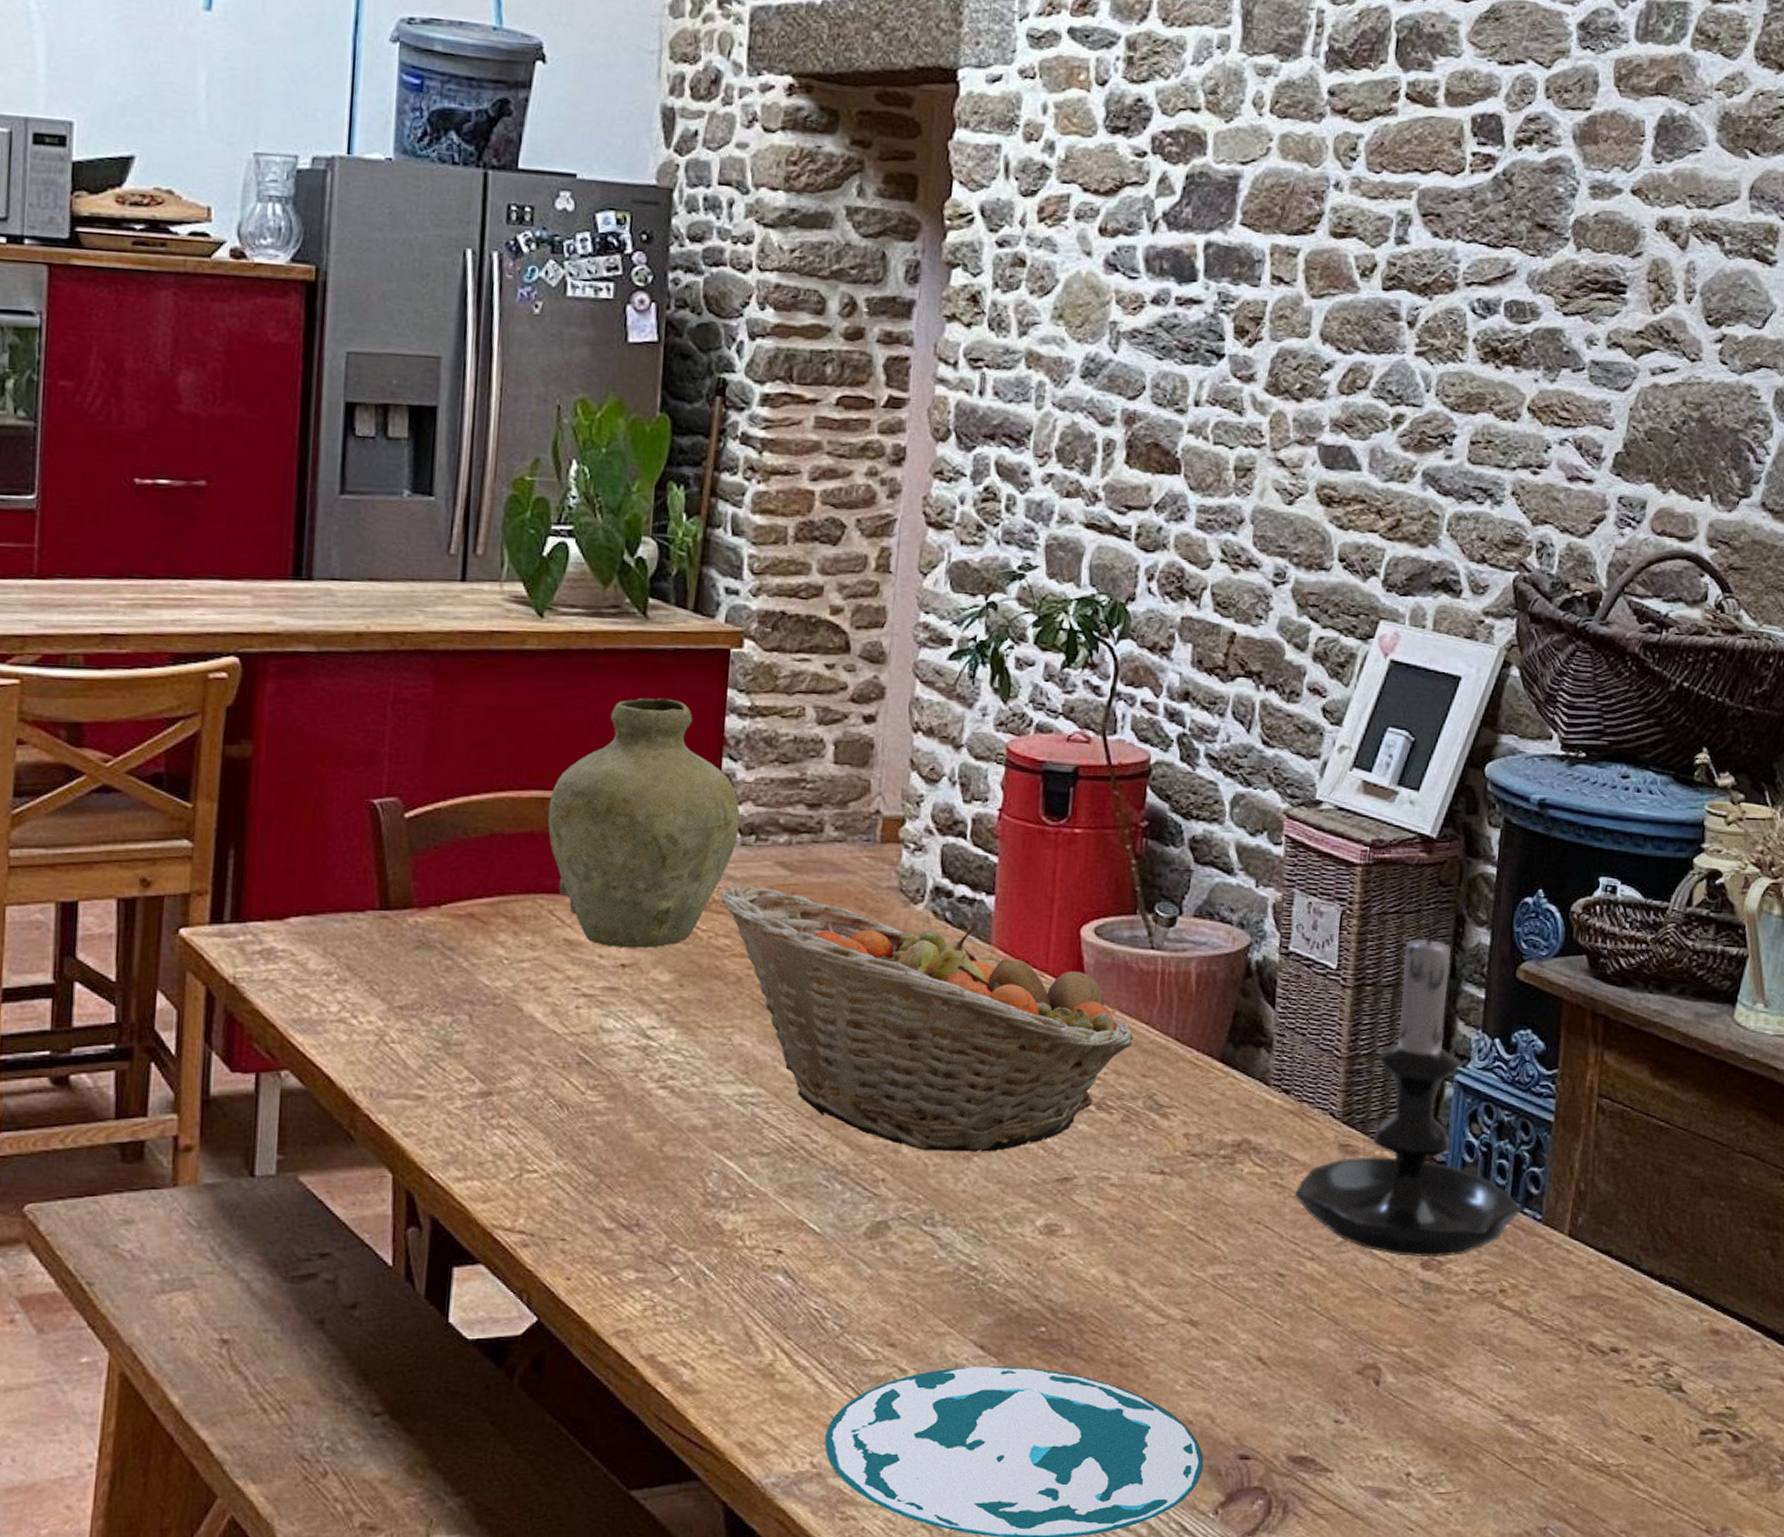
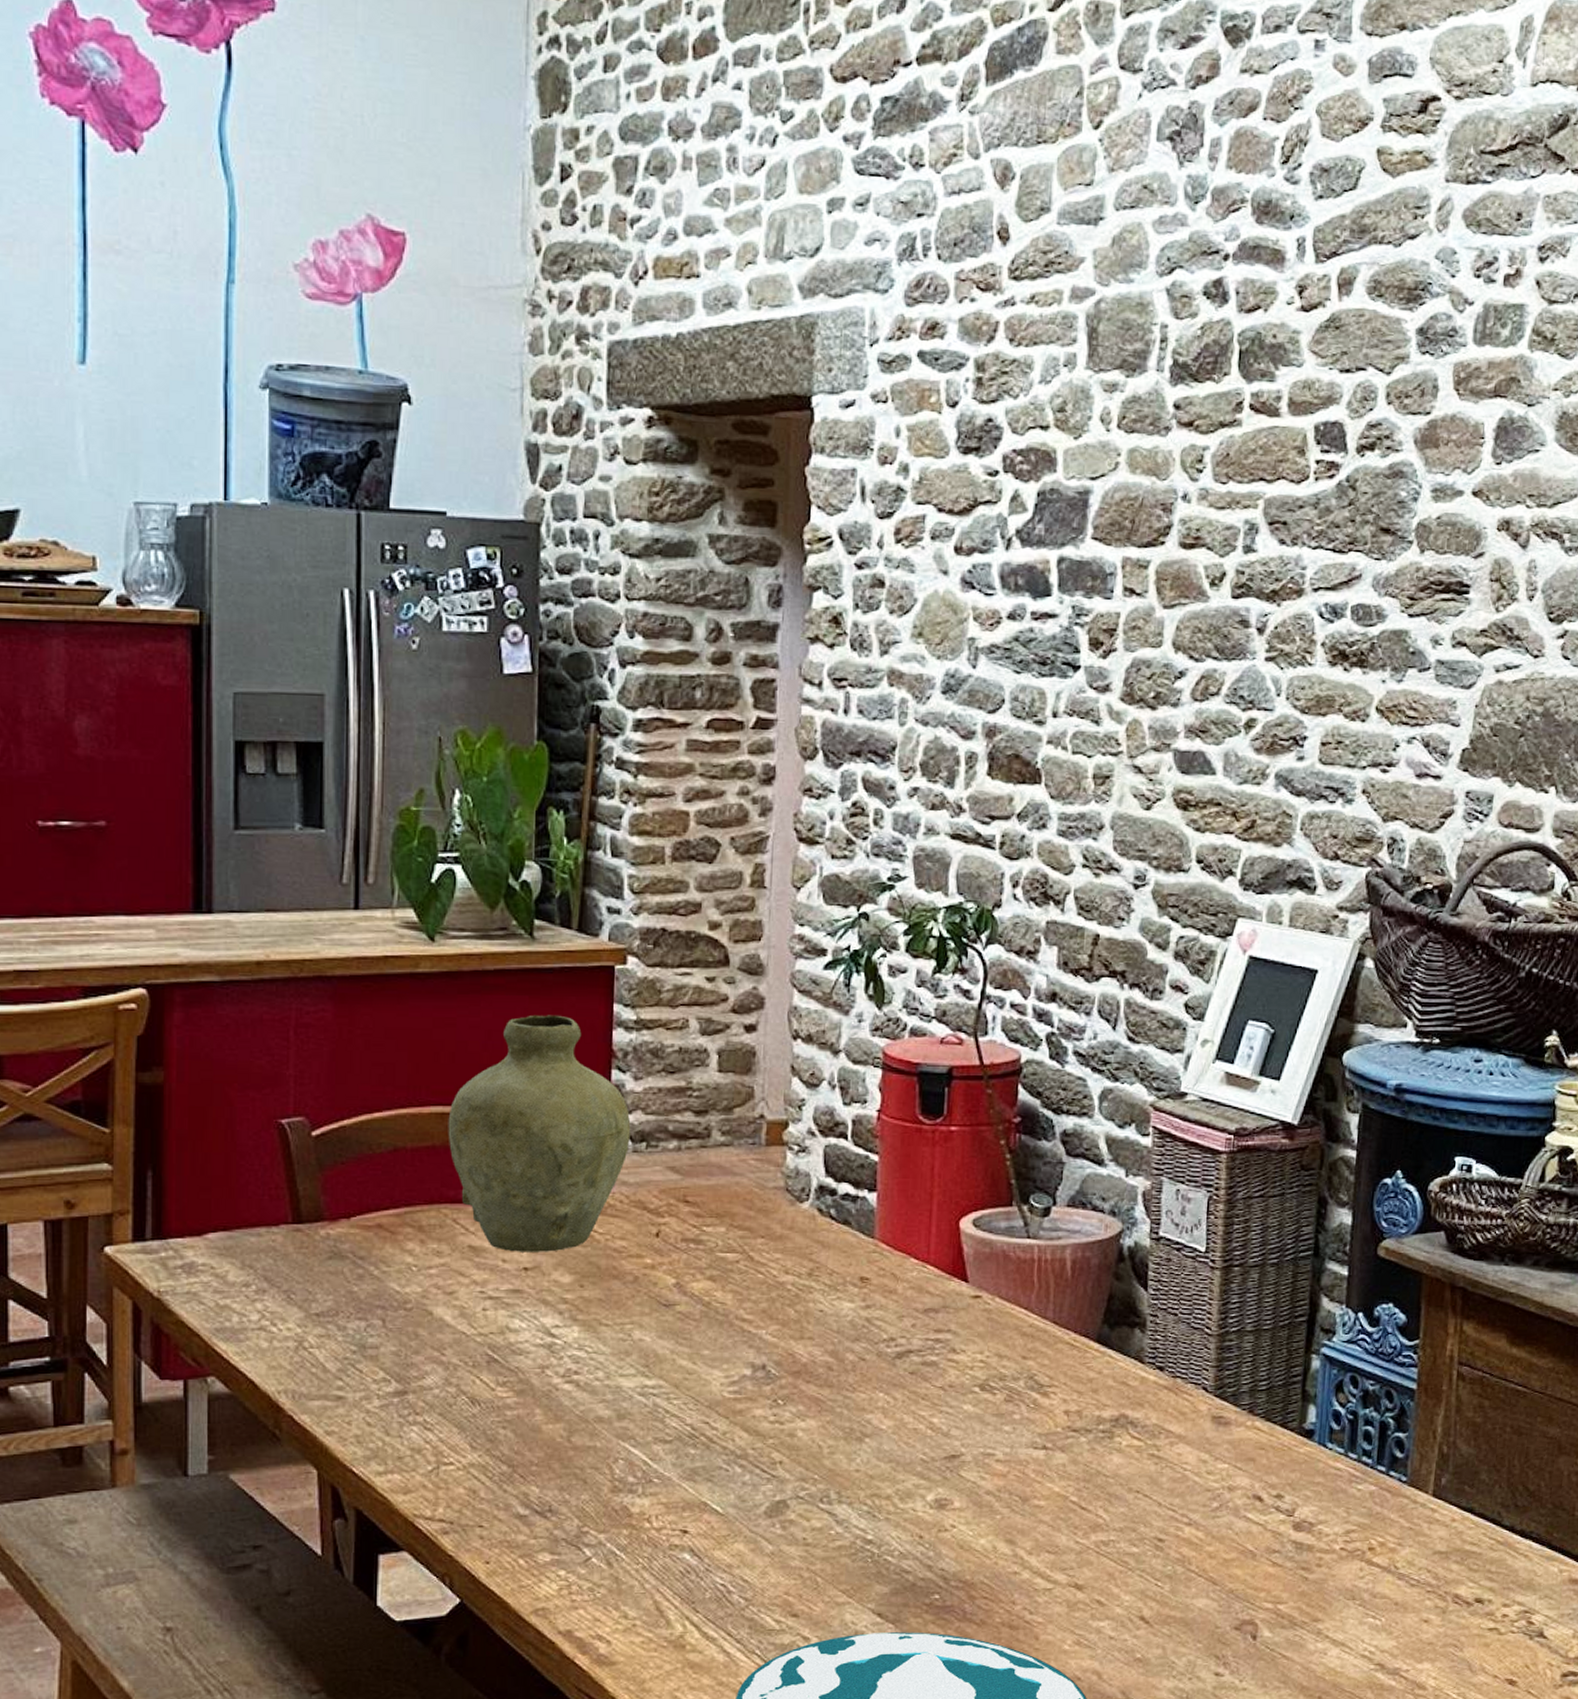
fruit basket: present [720,885,1133,1152] -> none [615,1190,1013,1434]
candle holder: present [1294,922,1523,1258] -> none [1170,1204,1389,1520]

